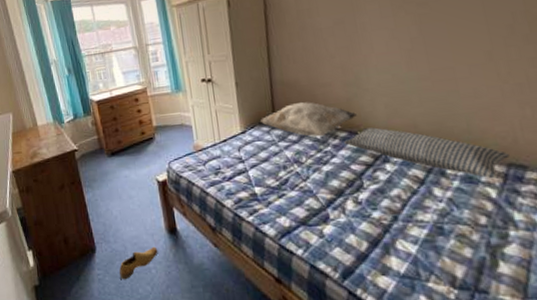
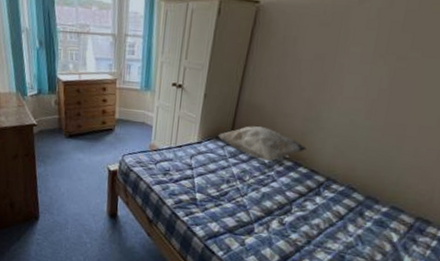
shoe: present [119,246,158,280] -> none [57,225,96,248]
pillow: present [344,127,510,179] -> none [287,162,422,227]

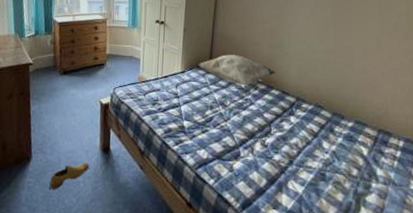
shoe: none [57,225,96,248] -> present [49,162,89,190]

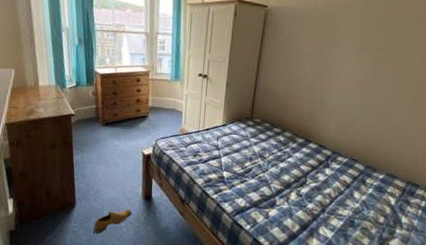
decorative pillow: present [199,54,275,86] -> none [240,108,314,140]

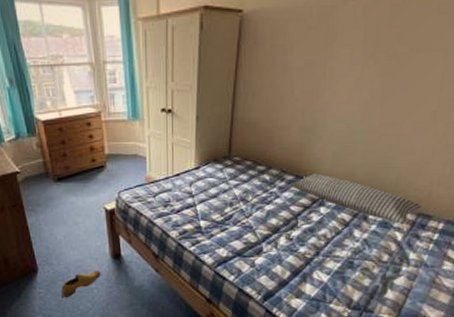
pillow: none [300,139,410,191] -> present [289,173,422,225]

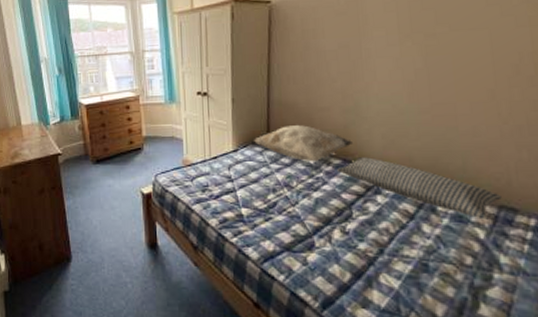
shoe: present [61,269,101,298] -> none [94,260,136,293]
decorative pillow: none [216,142,306,178] -> present [254,124,352,162]

